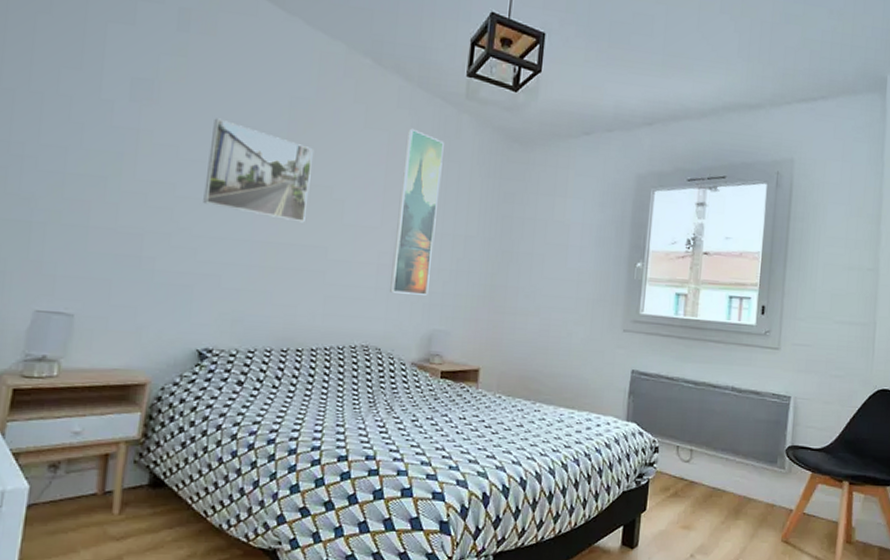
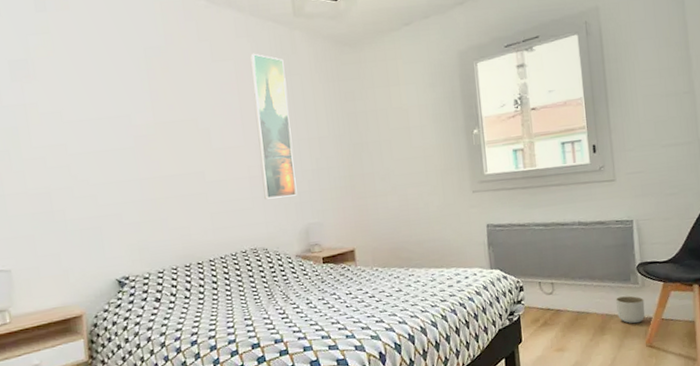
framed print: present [203,118,314,223] -> none [85,80,180,157]
planter: none [756,480,788,513] -> present [615,295,645,324]

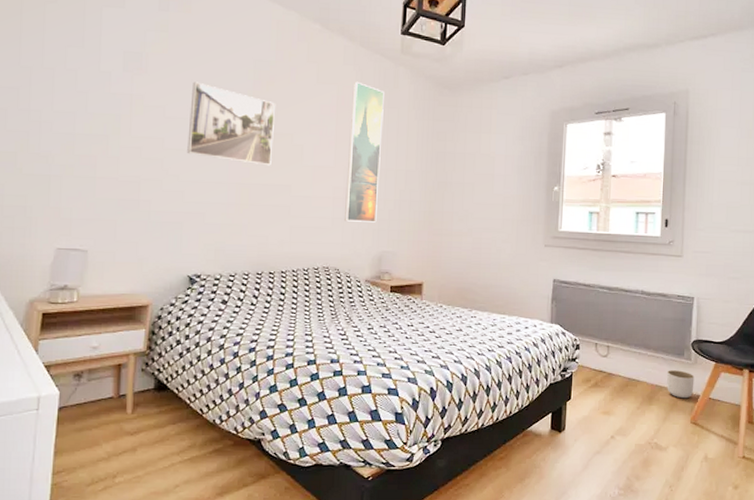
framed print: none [85,80,180,157] -> present [187,82,276,166]

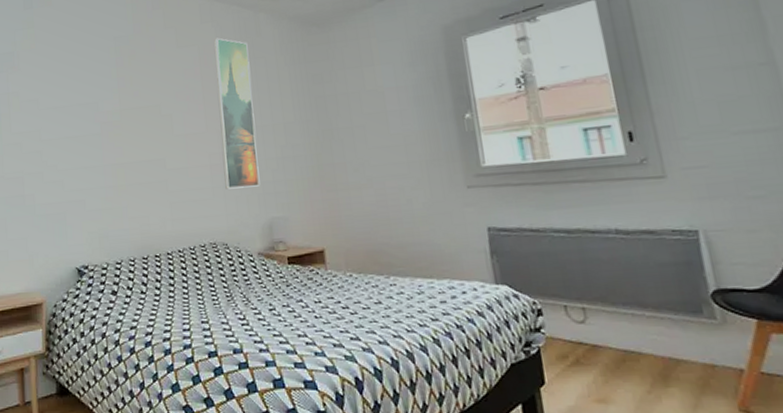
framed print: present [187,82,276,166] -> none [60,69,143,142]
planter: present [666,370,695,399] -> none [681,334,732,376]

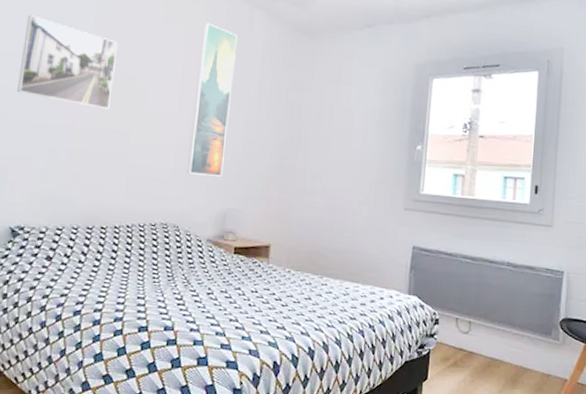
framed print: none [60,69,143,142] -> present [17,14,119,110]

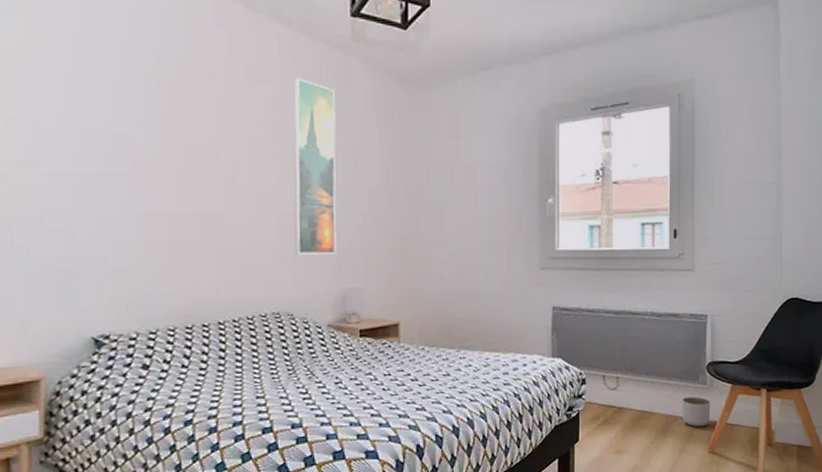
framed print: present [17,14,119,110] -> none [73,83,193,190]
planter: none [532,350,562,383] -> present [681,396,711,427]

